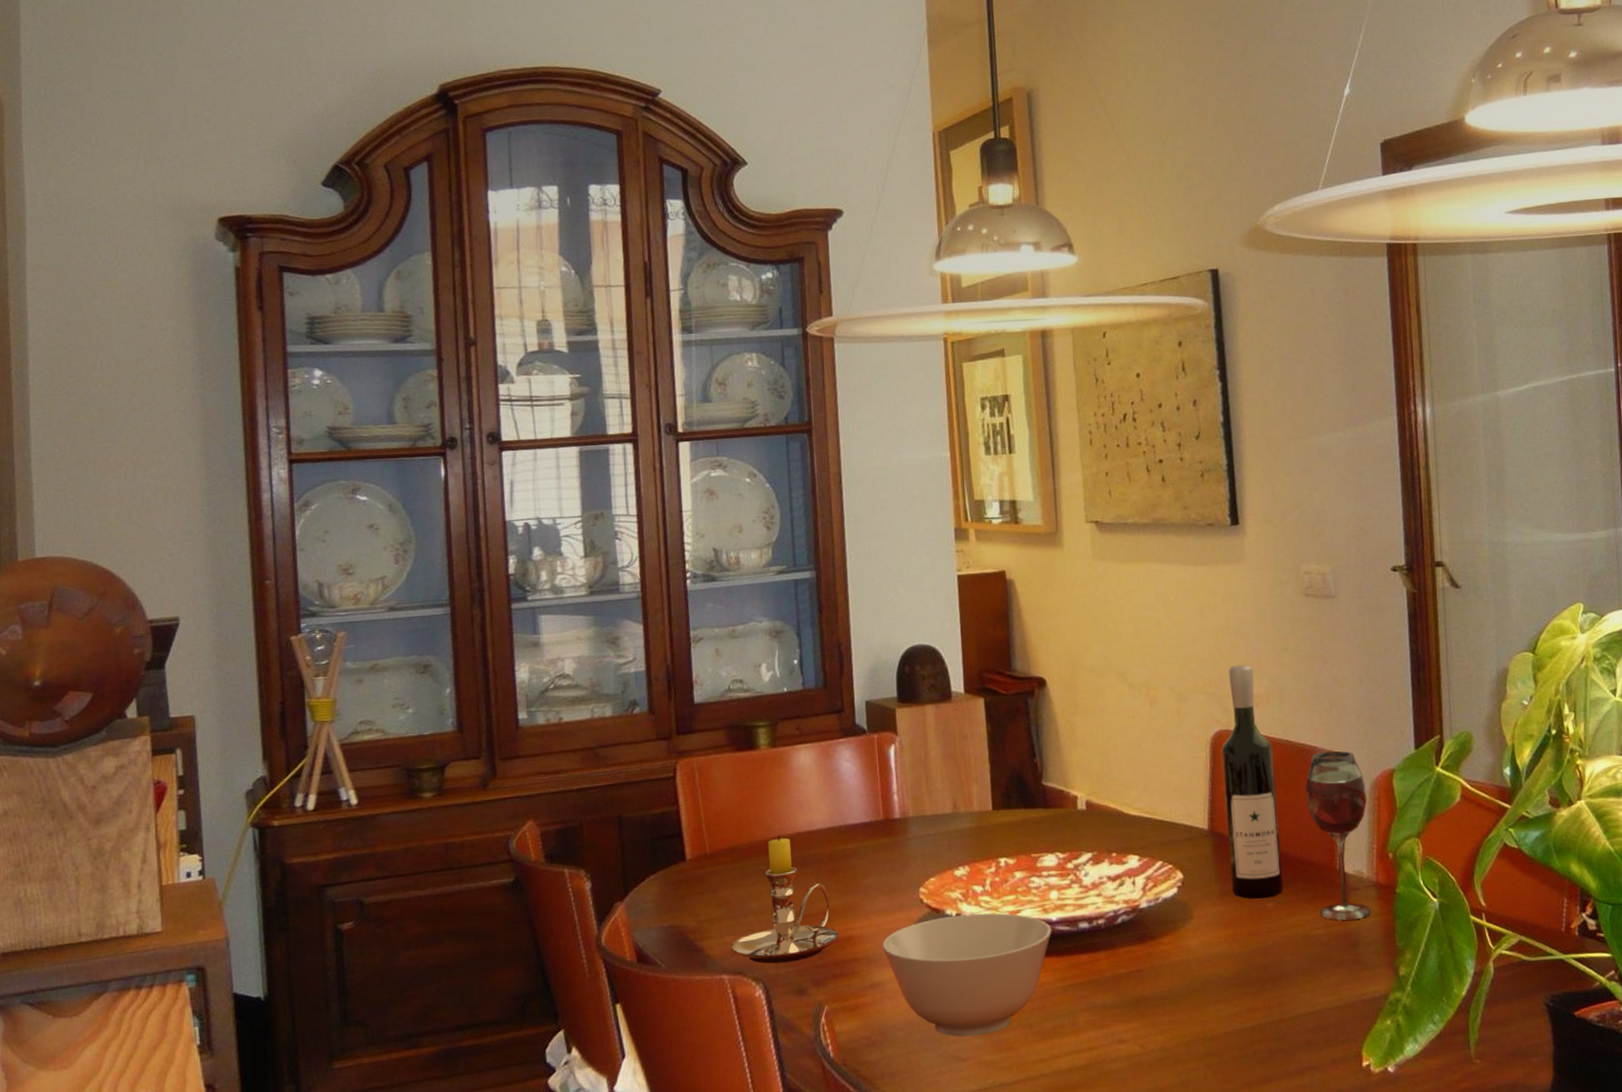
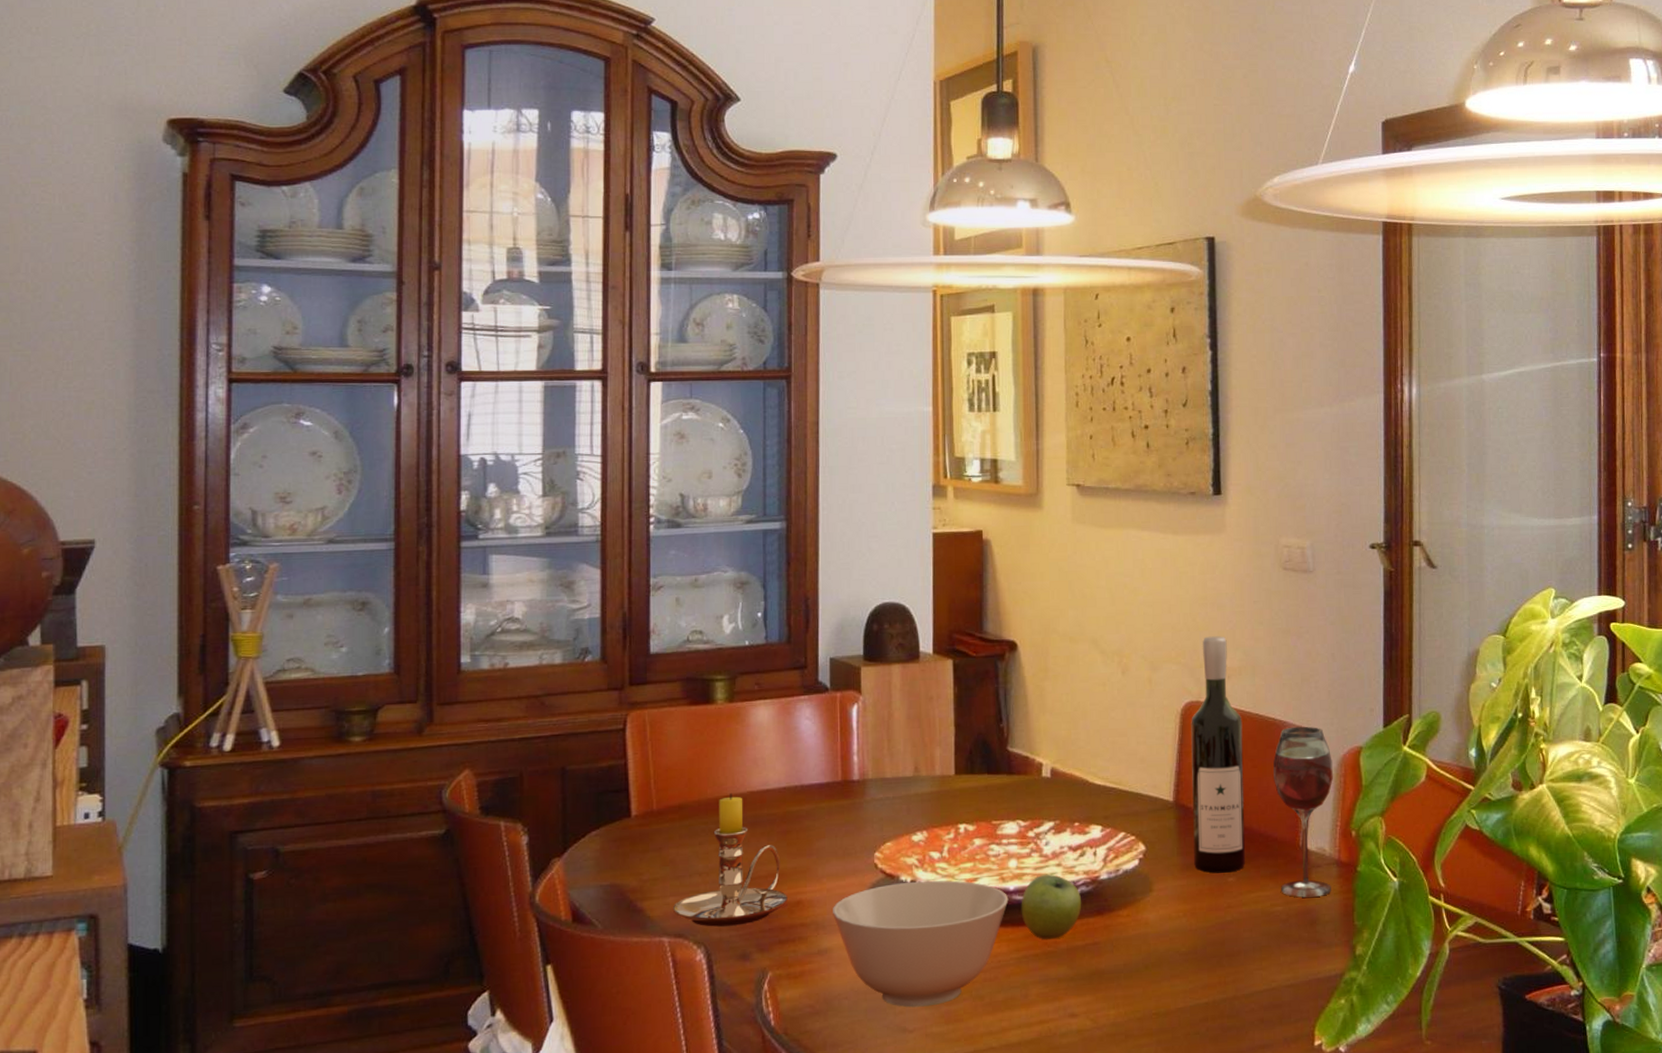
fruit: none [1064,904,1124,968] -> present [1021,874,1082,939]

